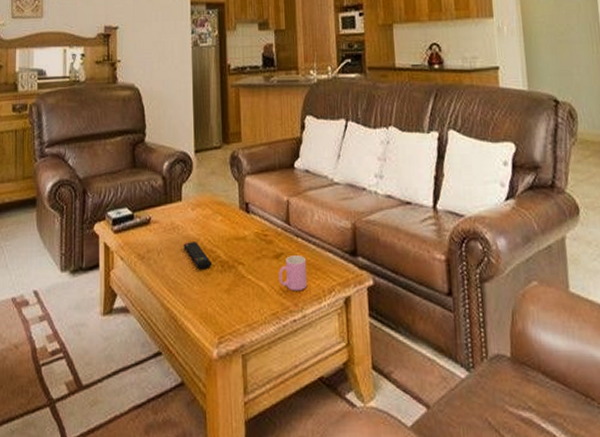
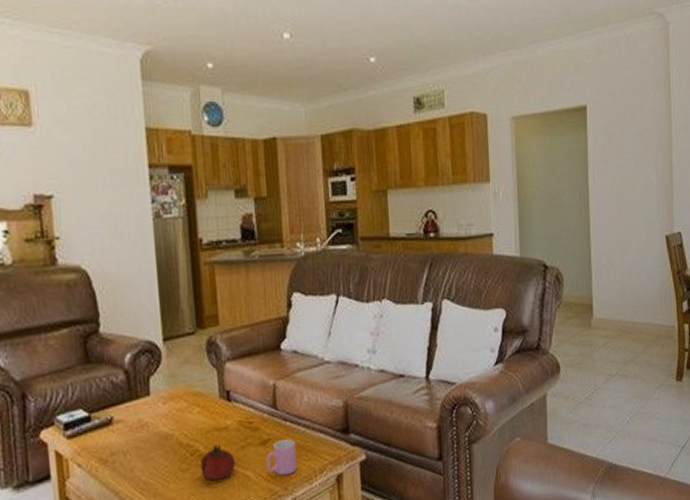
remote control: present [183,242,212,270] -> none [155,437,190,467]
fruit: none [221,252,251,287] -> present [200,444,236,481]

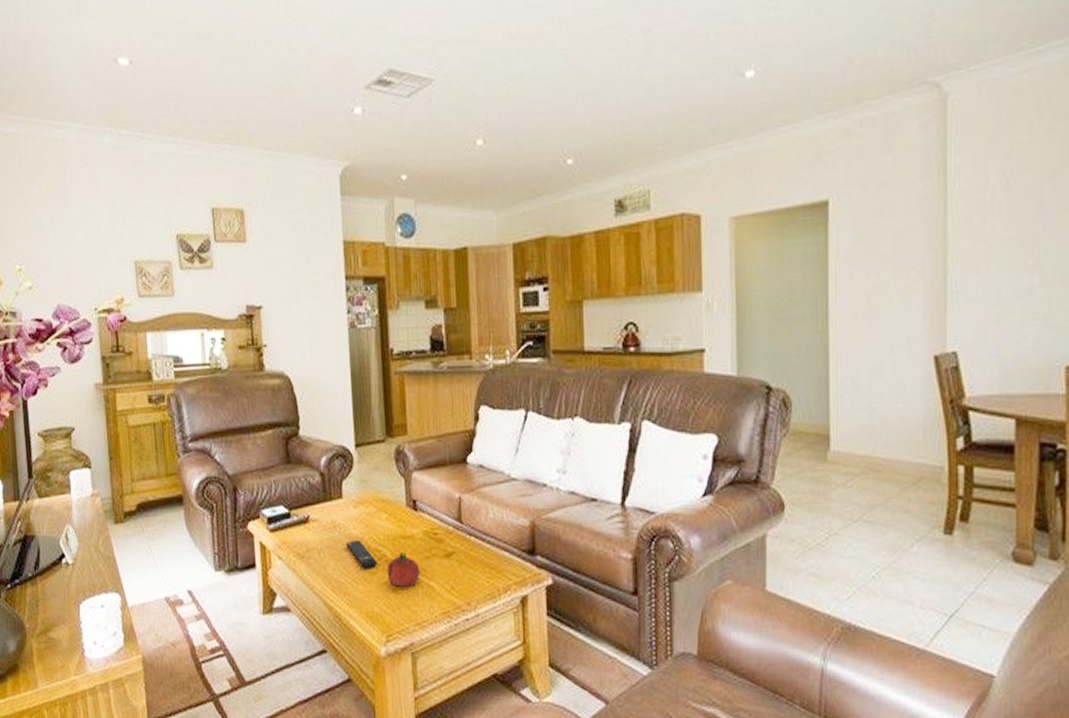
remote control: none [155,437,190,467] -> present [346,540,377,569]
cup: present [266,439,298,476] -> none [450,554,481,591]

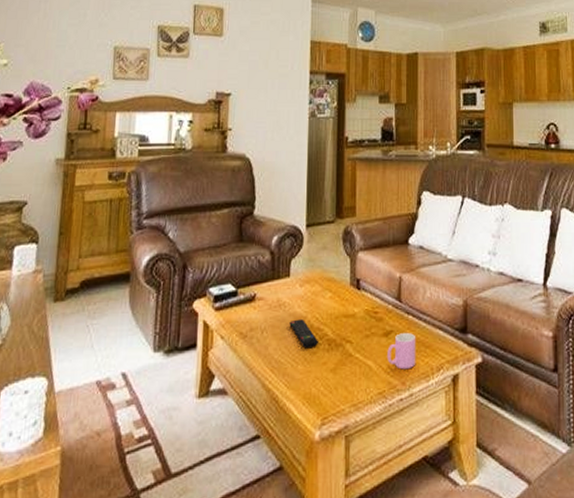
fruit: present [387,551,420,587] -> none [327,330,359,367]
cup: none [450,554,481,591] -> present [387,333,416,370]

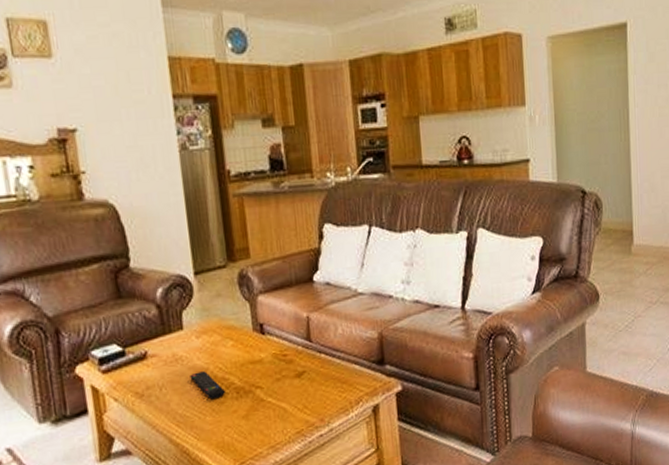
cup: present [387,333,416,370] -> none [301,371,334,407]

